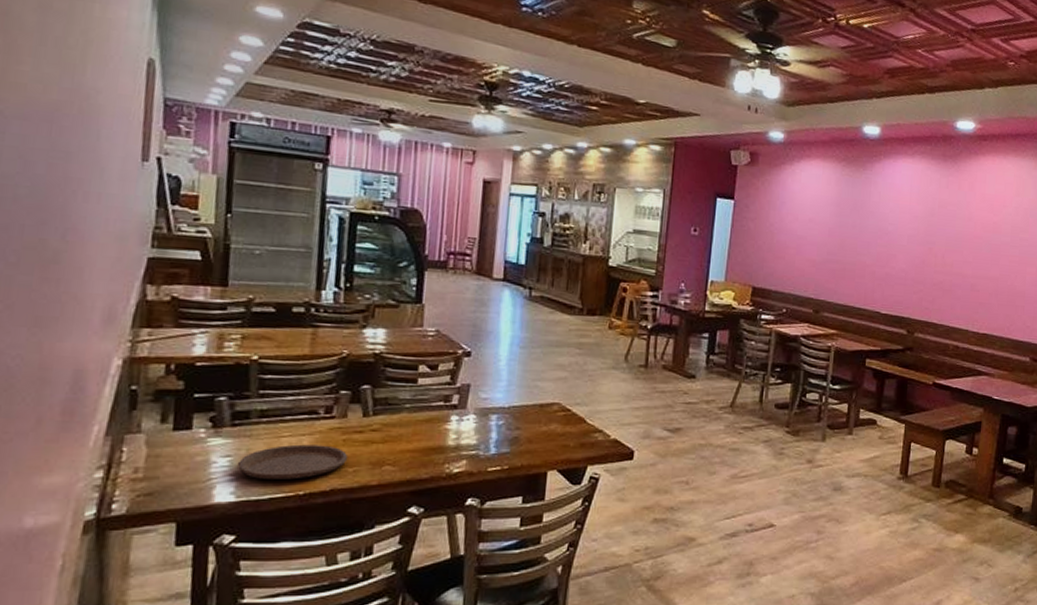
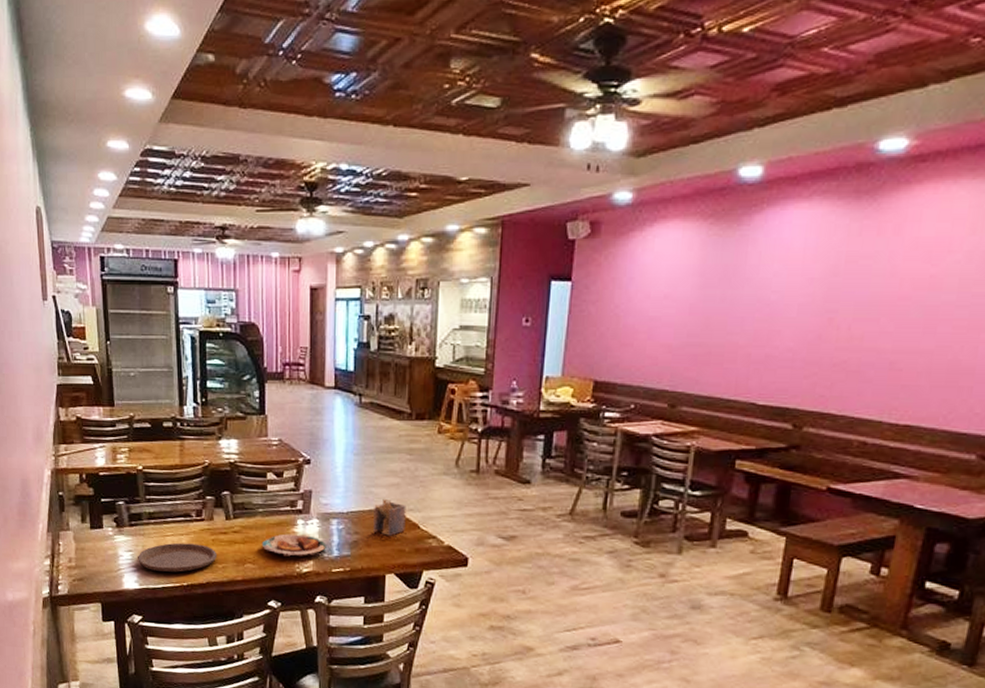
plate: none [405,431,483,456] -> present [261,533,326,557]
napkin holder: none [536,392,573,431] -> present [373,498,406,536]

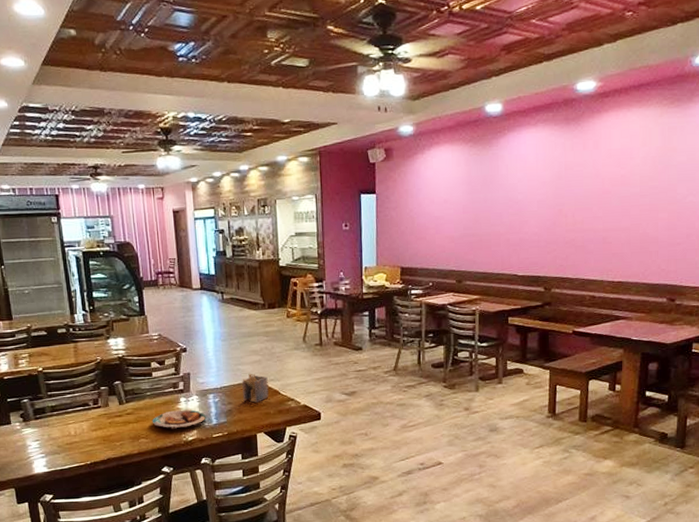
plate: present [138,542,218,572] -> none [44,427,115,455]

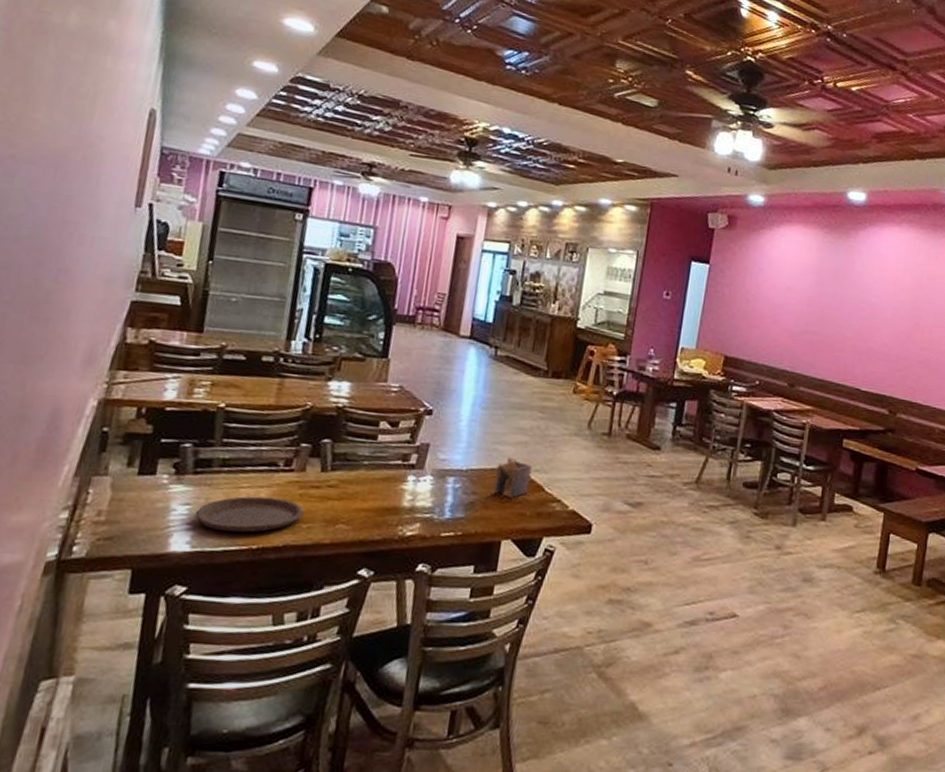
plate: none [44,427,115,455] -> present [196,496,304,532]
plate: present [152,409,206,429] -> none [360,490,438,517]

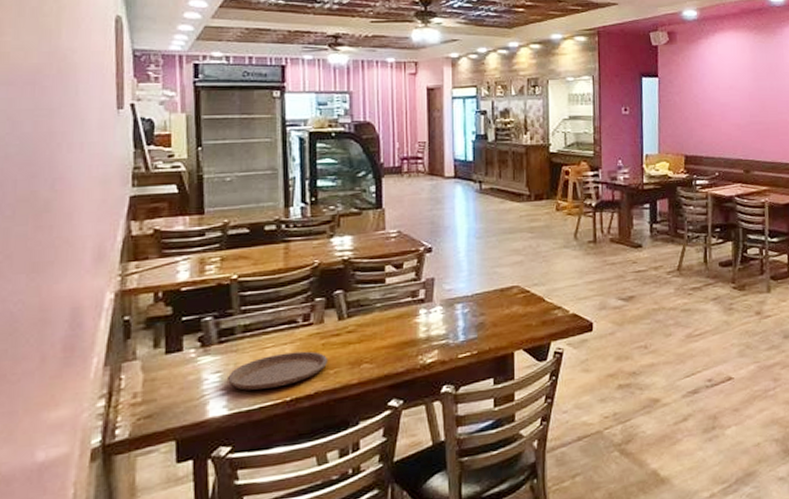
napkin holder: present [493,456,532,498] -> none [499,276,531,313]

